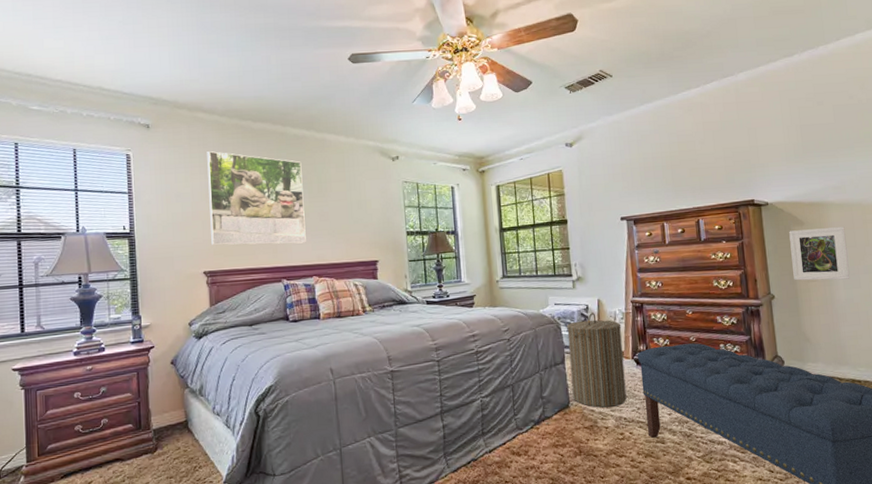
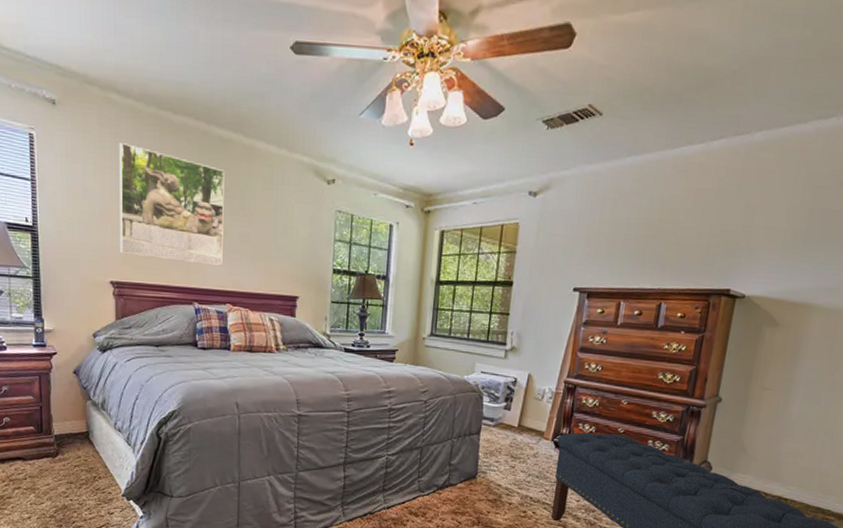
laundry hamper: present [567,312,627,408] -> none [481,387,547,485]
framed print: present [789,227,850,281] -> none [749,331,824,393]

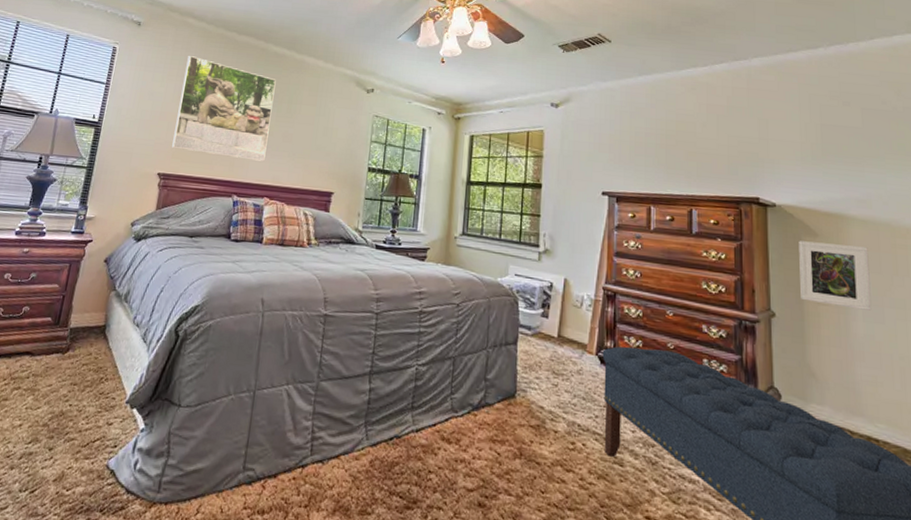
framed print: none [749,331,824,393] -> present [799,240,872,311]

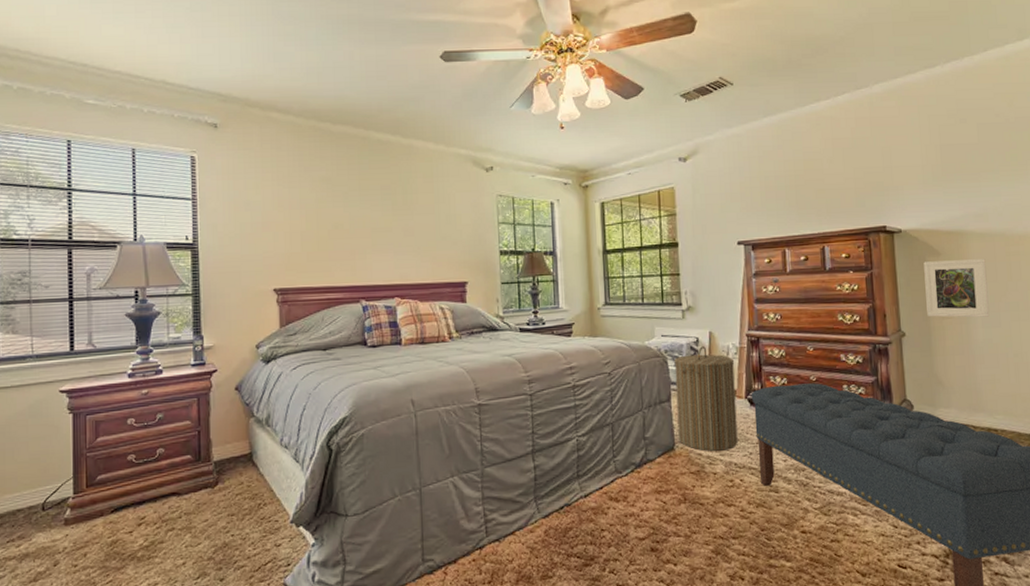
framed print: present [172,56,276,162] -> none [280,155,388,261]
laundry hamper: none [521,292,587,409] -> present [674,346,738,452]

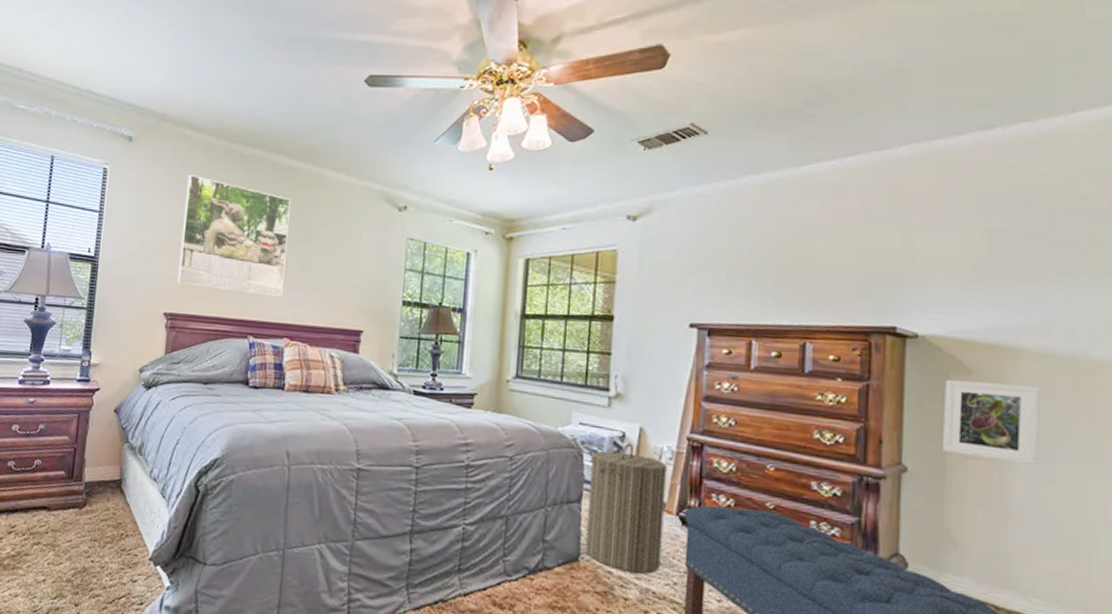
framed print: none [280,155,388,261] -> present [177,175,291,297]

